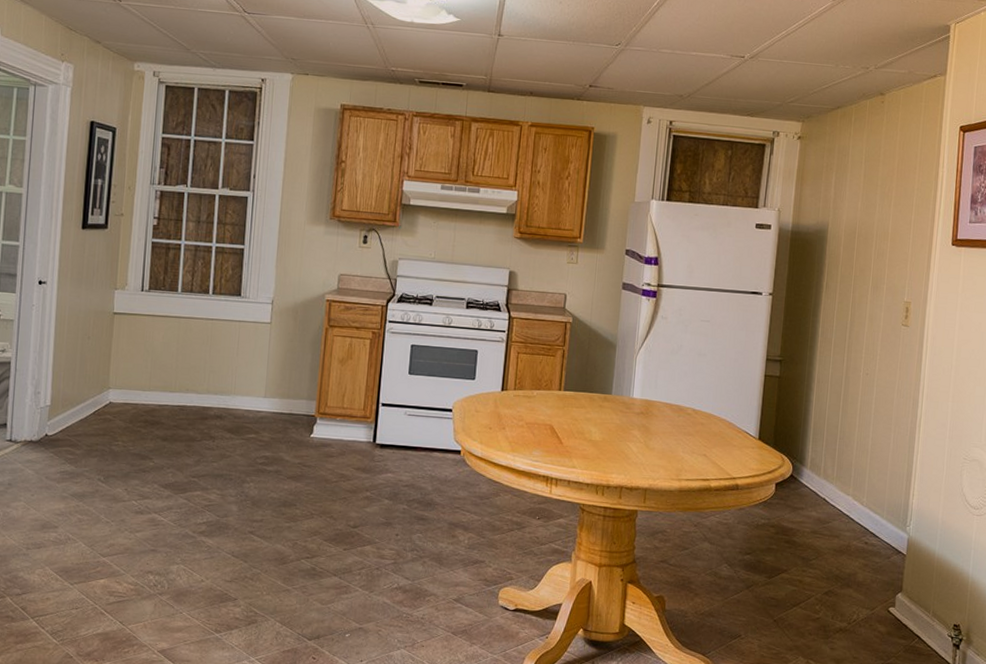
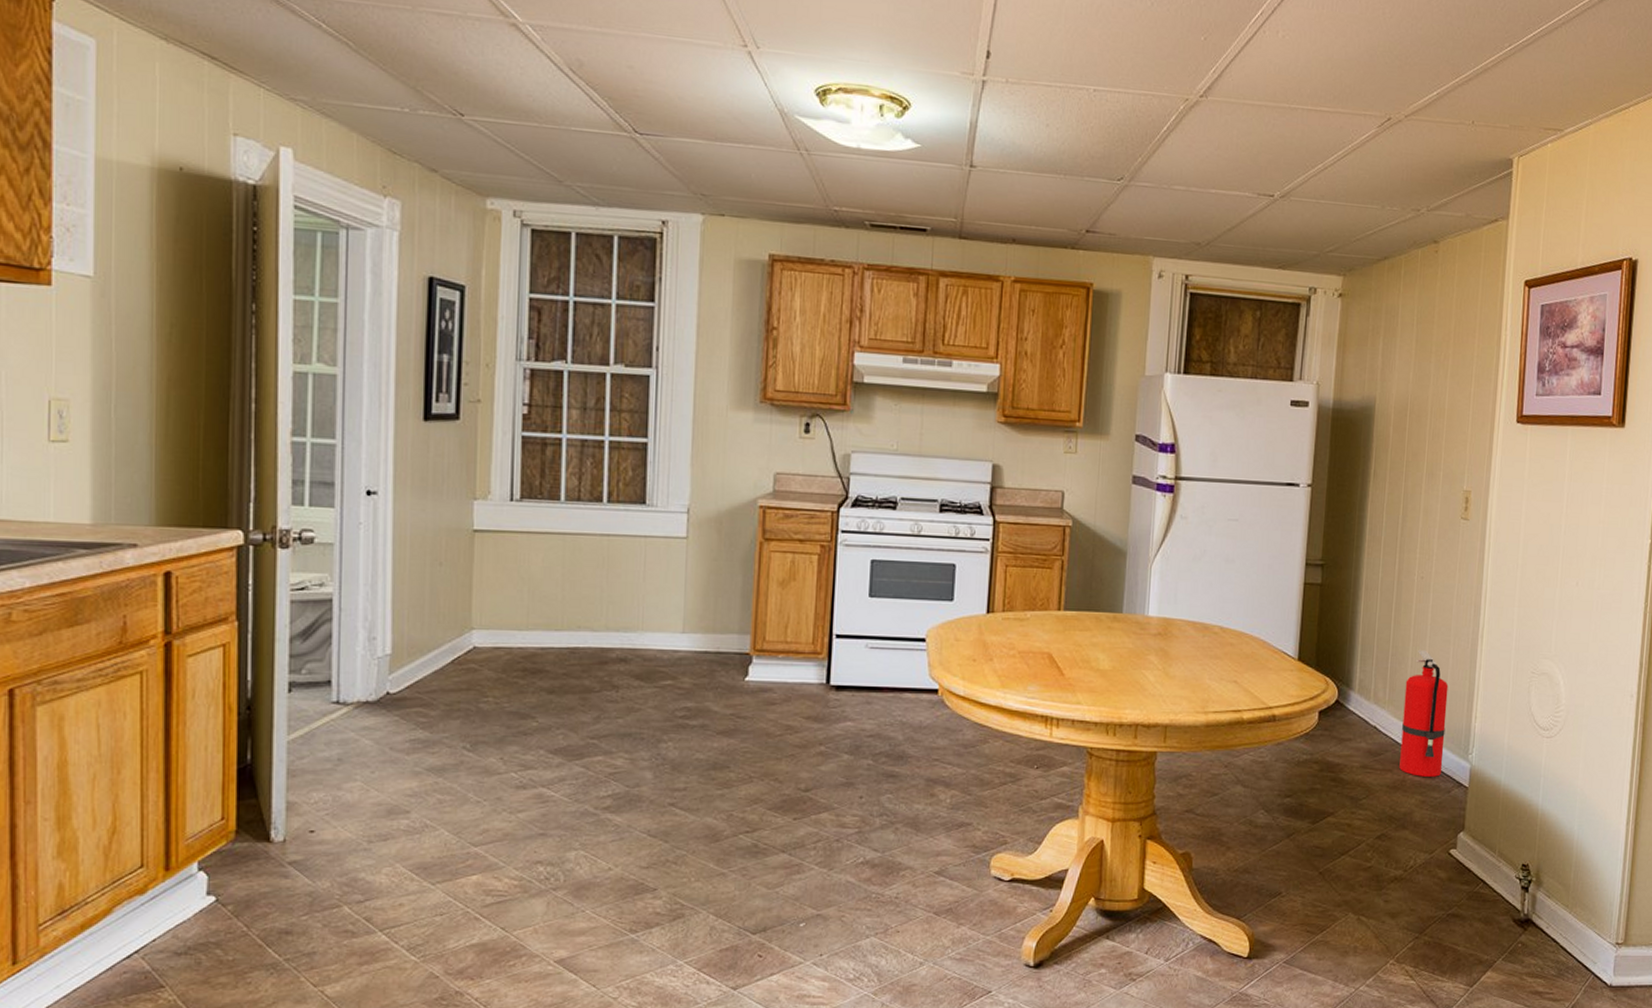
fire extinguisher: none [845,435,889,544] -> present [1399,649,1449,777]

